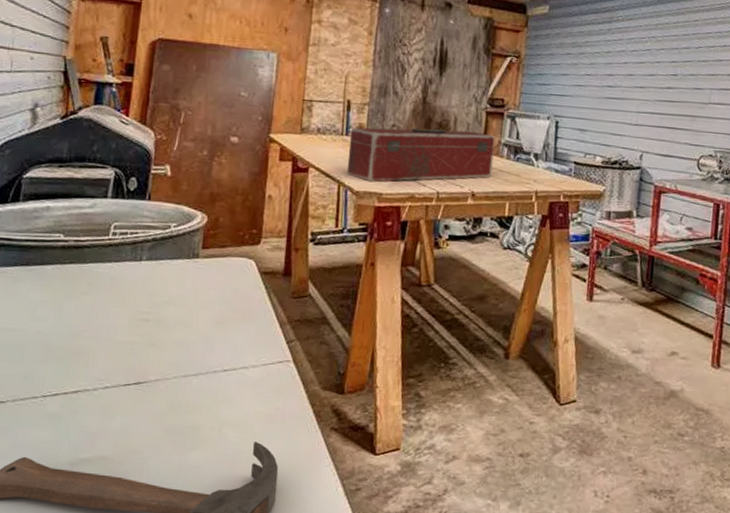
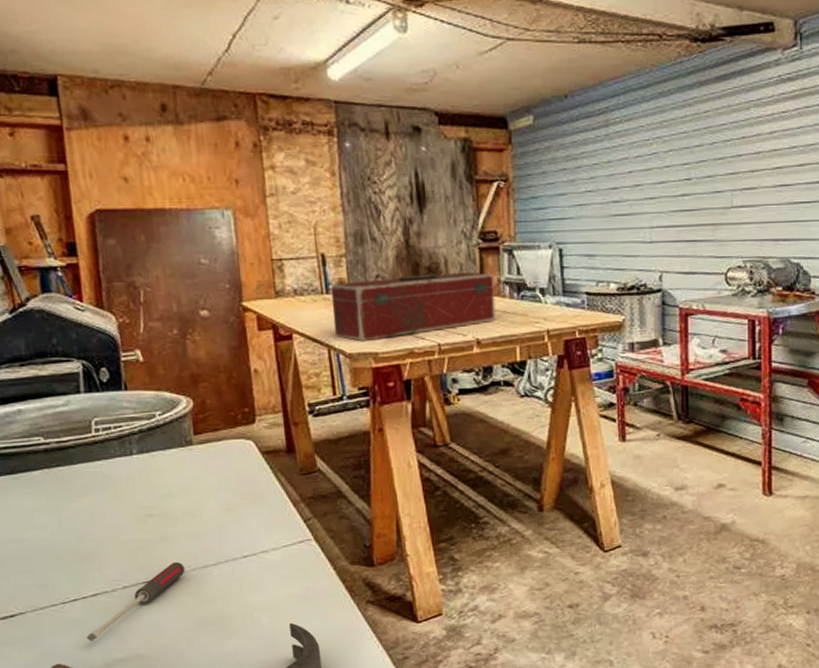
screwdriver: none [57,367,167,438] -> present [86,561,185,641]

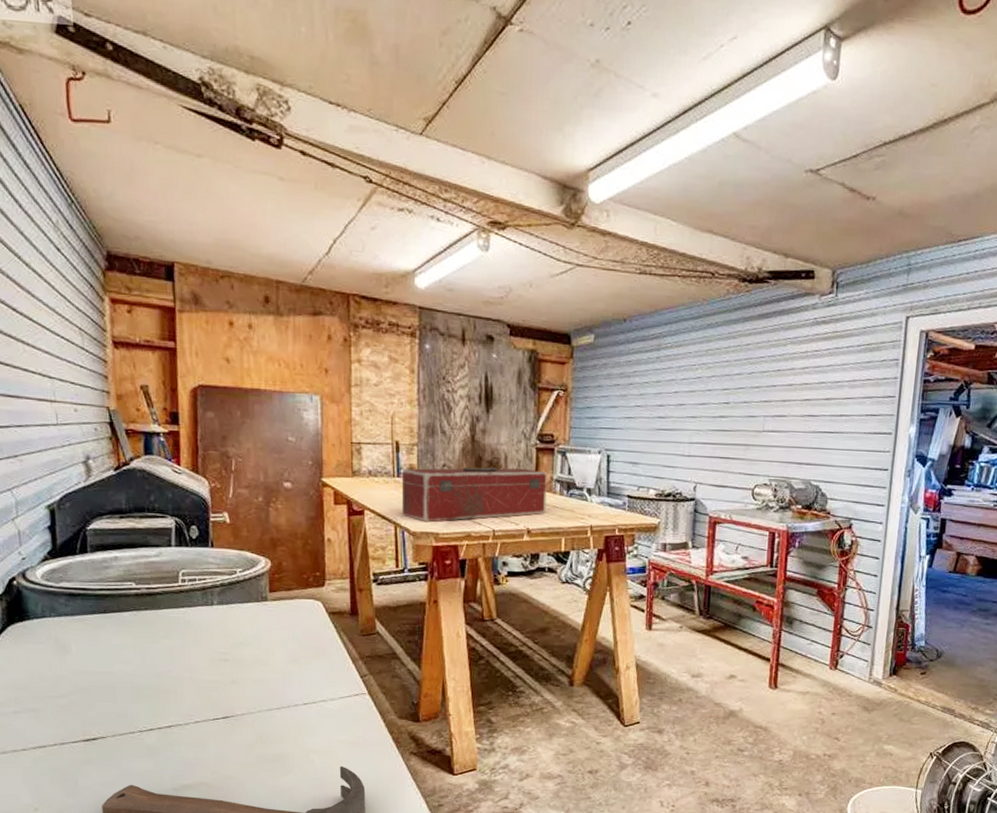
screwdriver: present [86,561,185,641] -> none [158,703,251,767]

